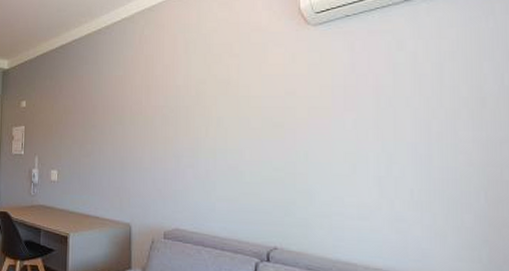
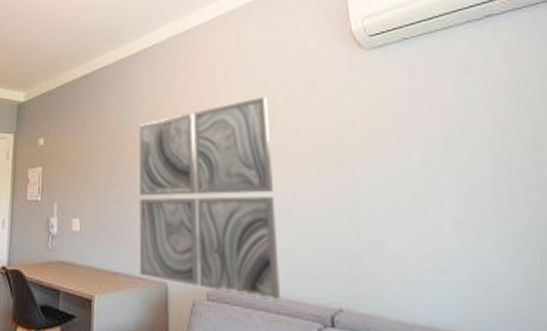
wall art: none [107,67,226,241] -> present [138,96,280,302]

